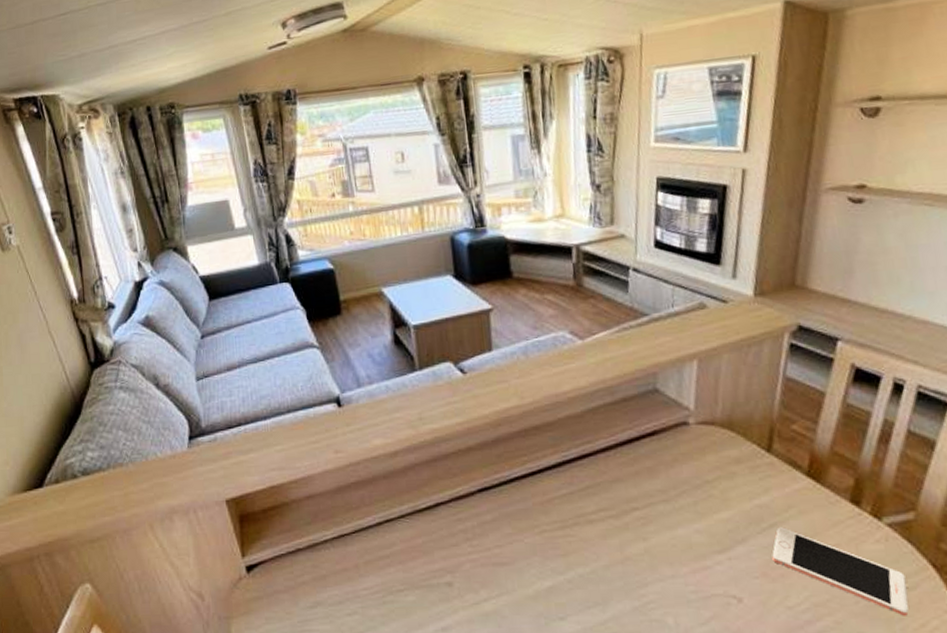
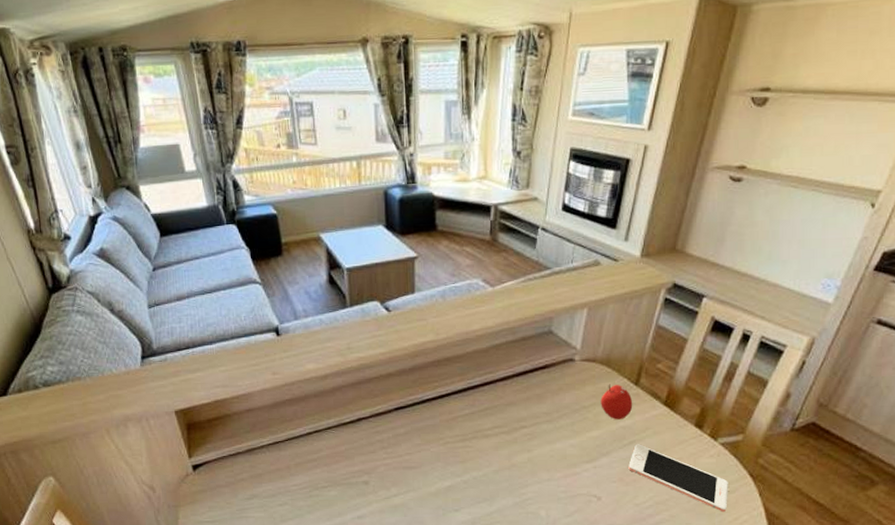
fruit: none [726,451,768,497] -> present [601,384,633,420]

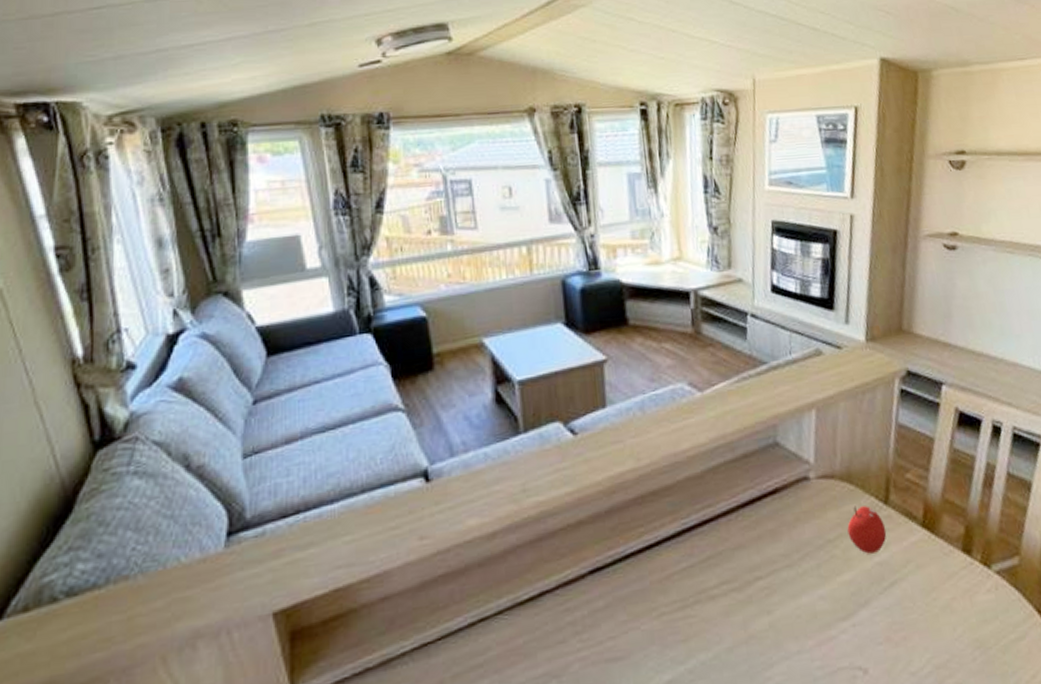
cell phone: present [628,444,728,512] -> none [894,584,1021,669]

